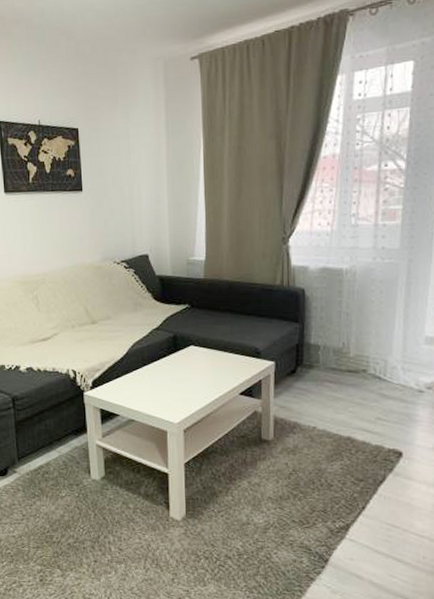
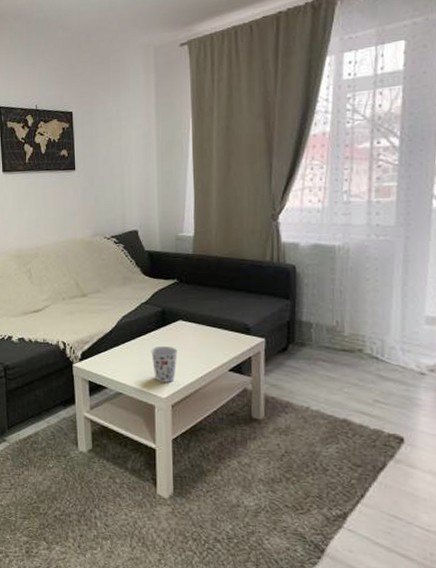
cup: none [163,371,190,408] -> present [151,345,178,382]

